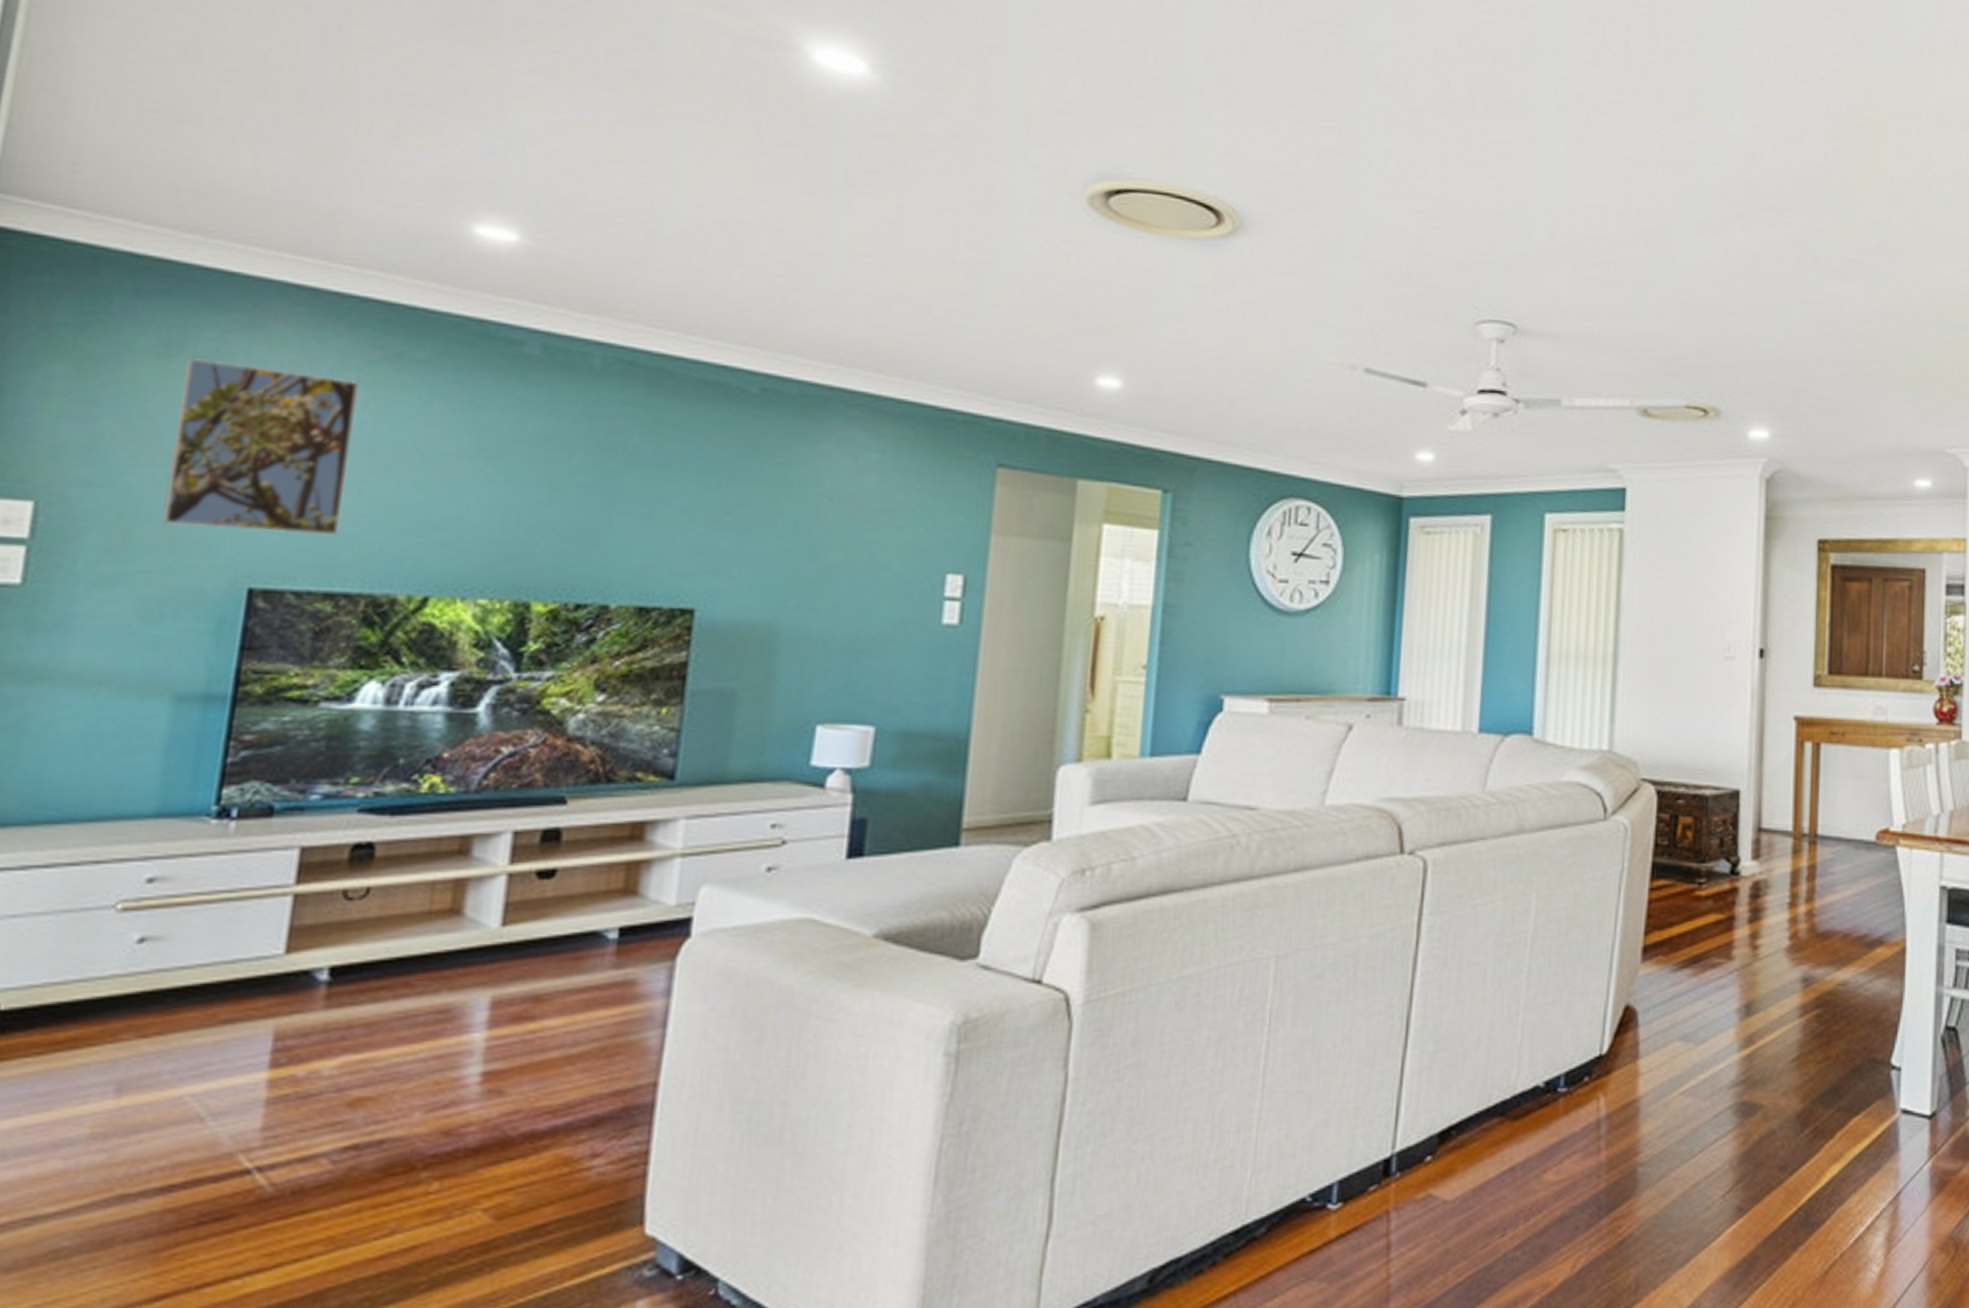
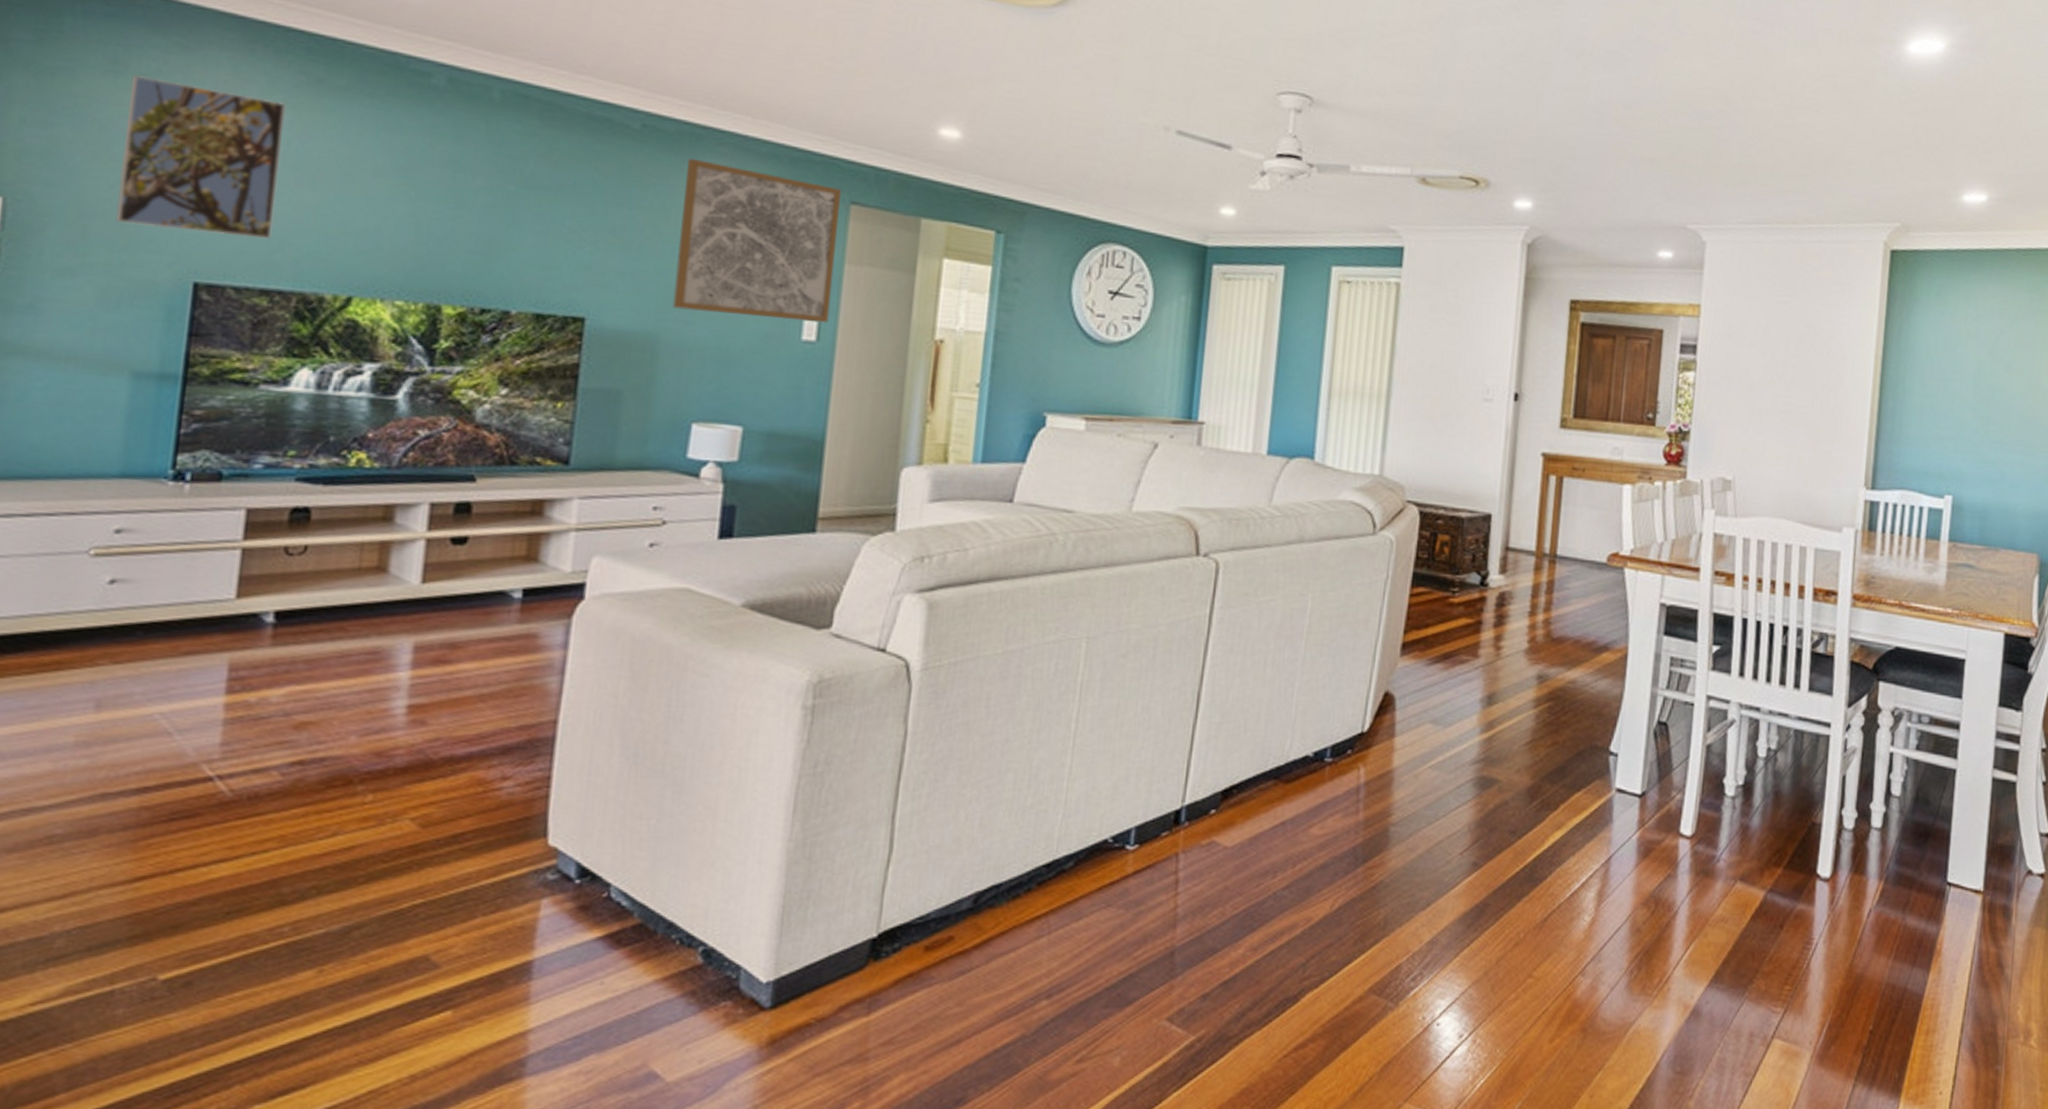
wall art: none [795,423,986,603] -> present [672,158,841,323]

